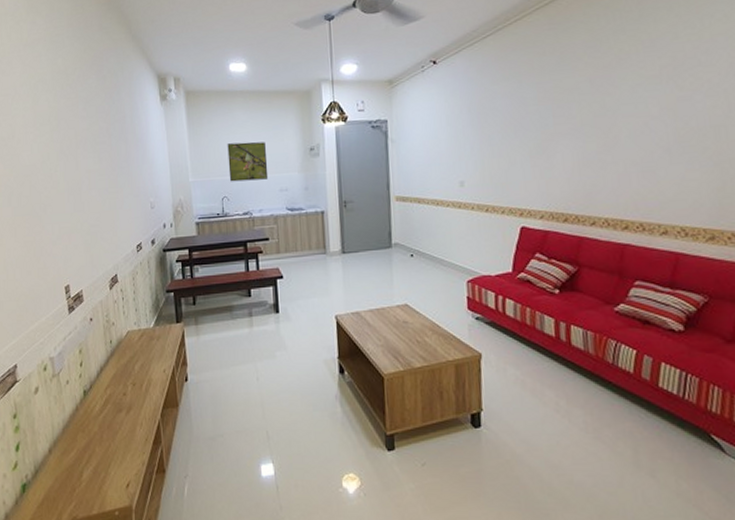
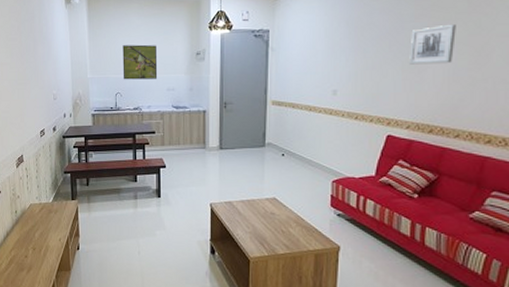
wall art: none [536,105,582,150] -> present [410,23,456,65]

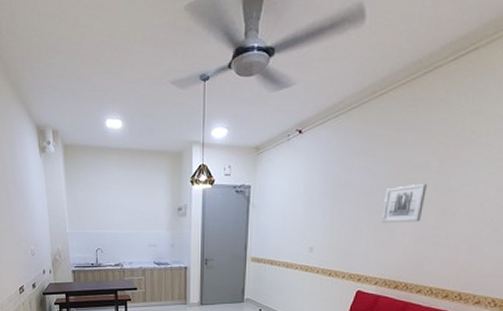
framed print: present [122,44,158,80] -> none [102,198,139,235]

